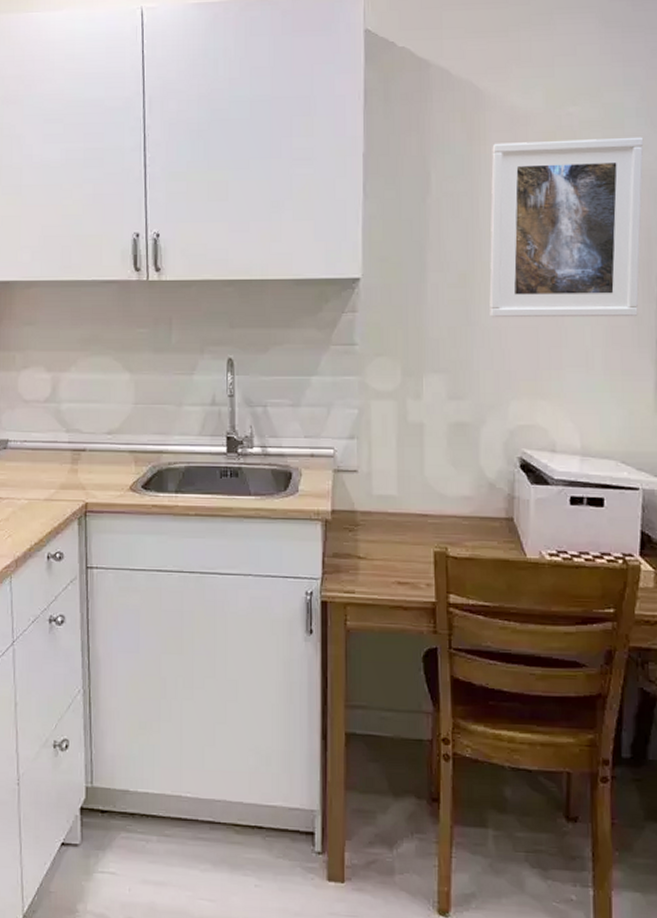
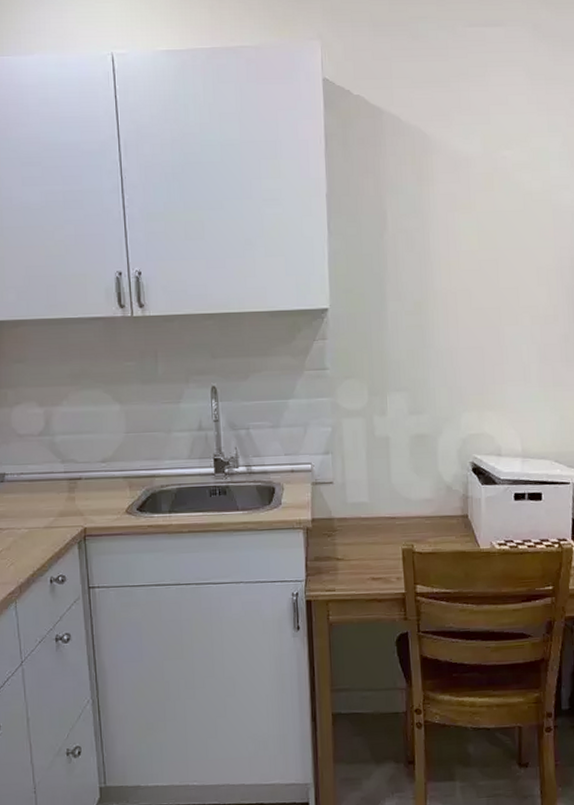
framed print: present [489,137,644,318] -> none [439,177,566,341]

